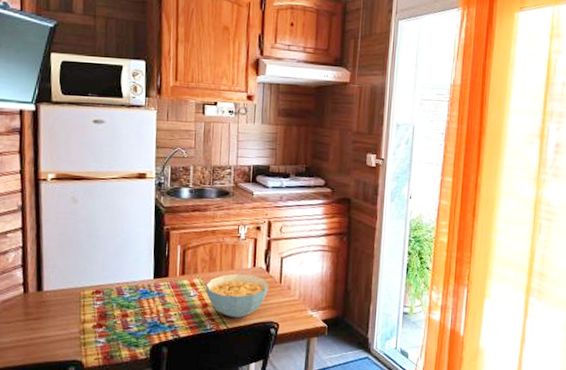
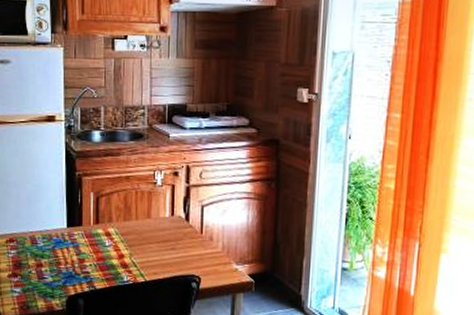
cereal bowl: present [205,273,269,318] -> none [121,223,189,271]

